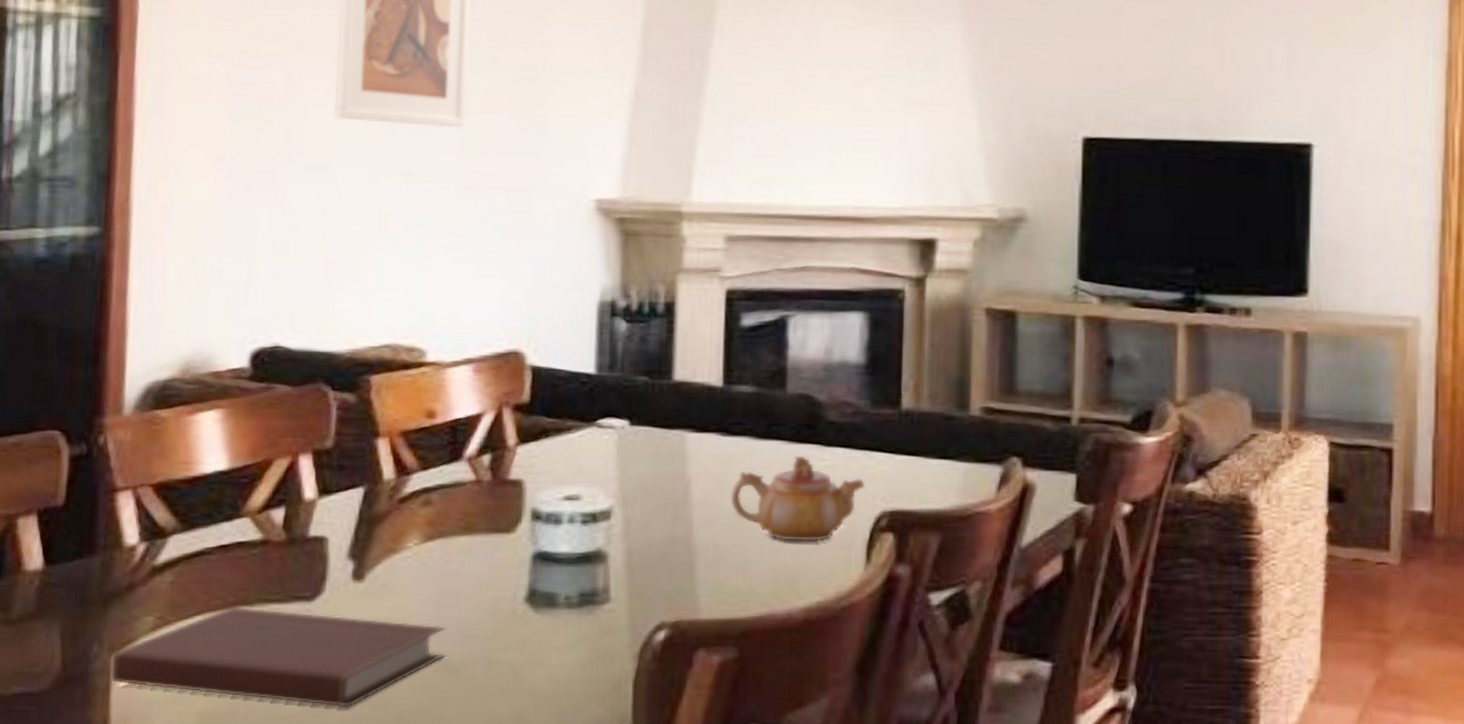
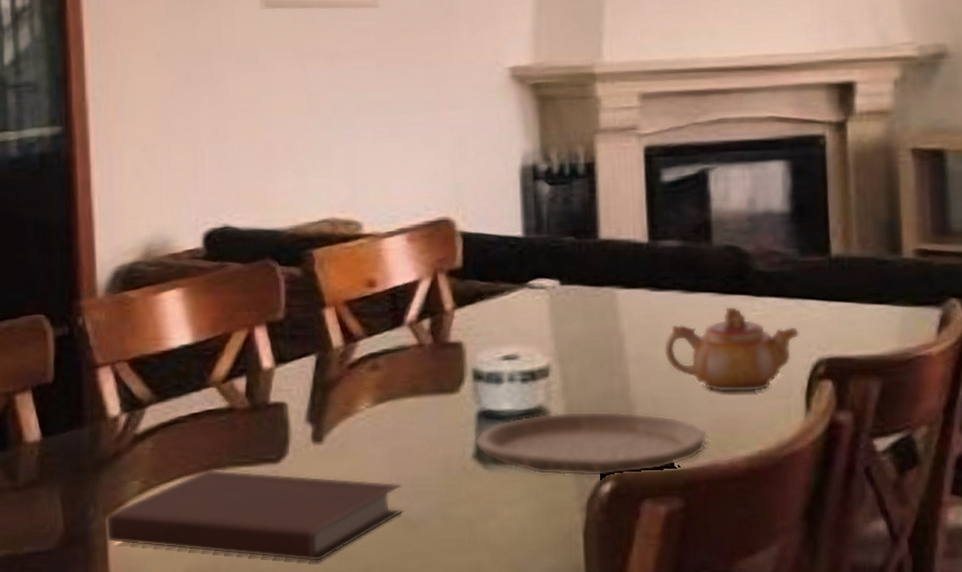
plate: none [527,556,767,624] -> present [474,411,708,477]

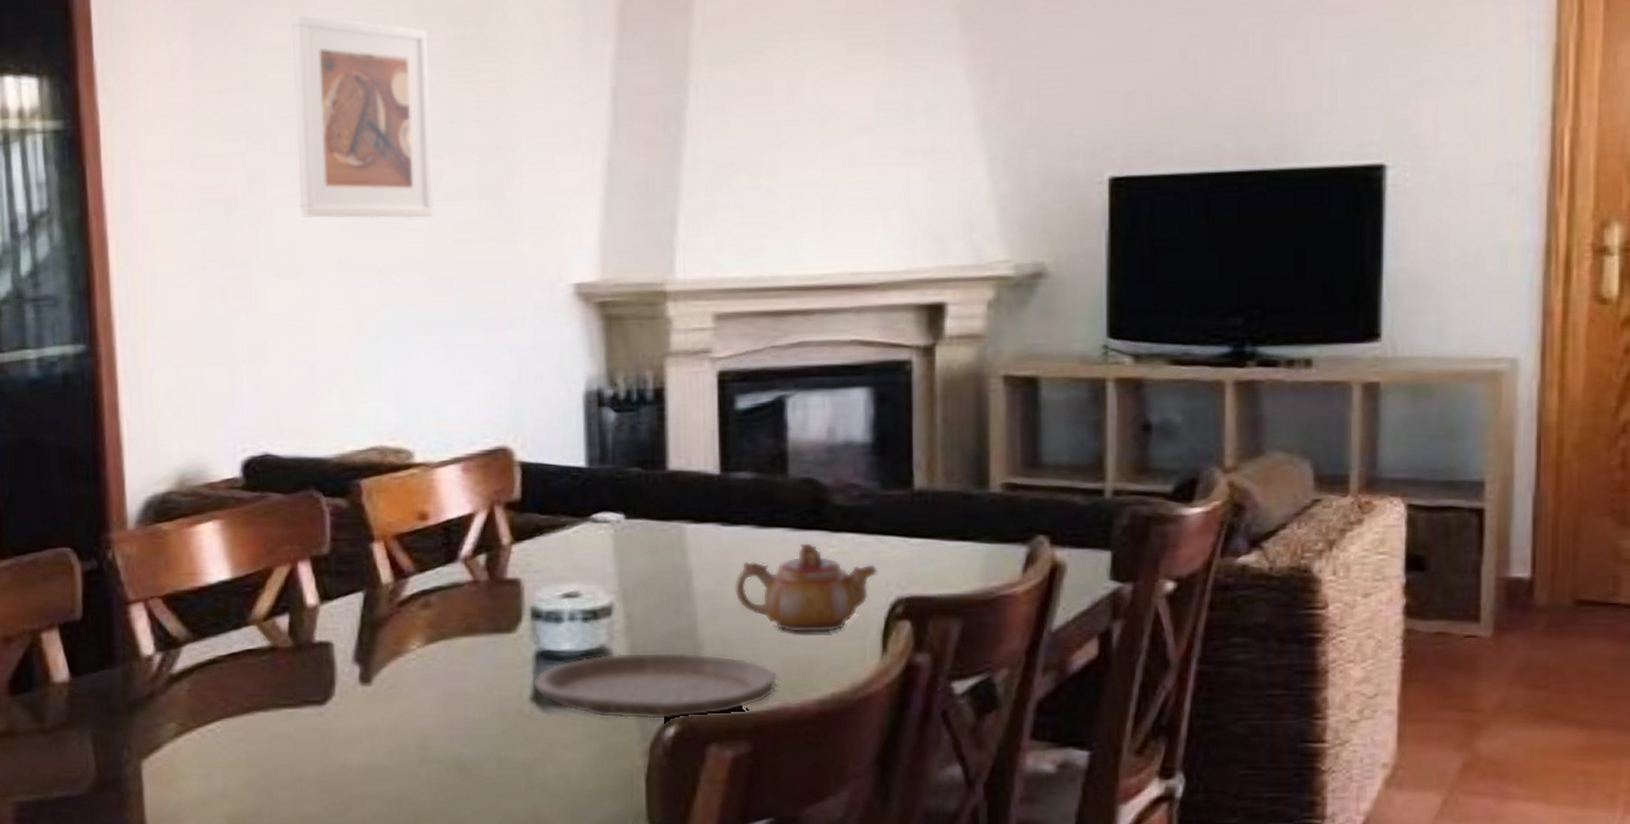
notebook: present [105,469,403,562] -> none [140,711,456,808]

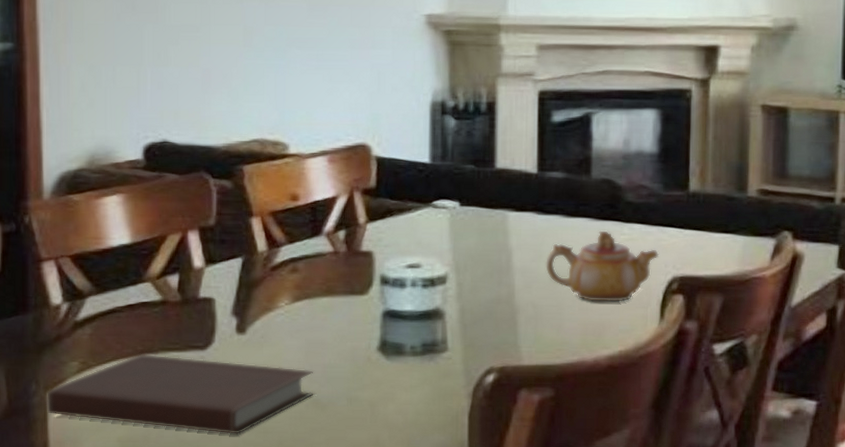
notebook: none [140,711,456,808] -> present [46,353,314,435]
plate: present [532,651,778,720] -> none [379,313,577,369]

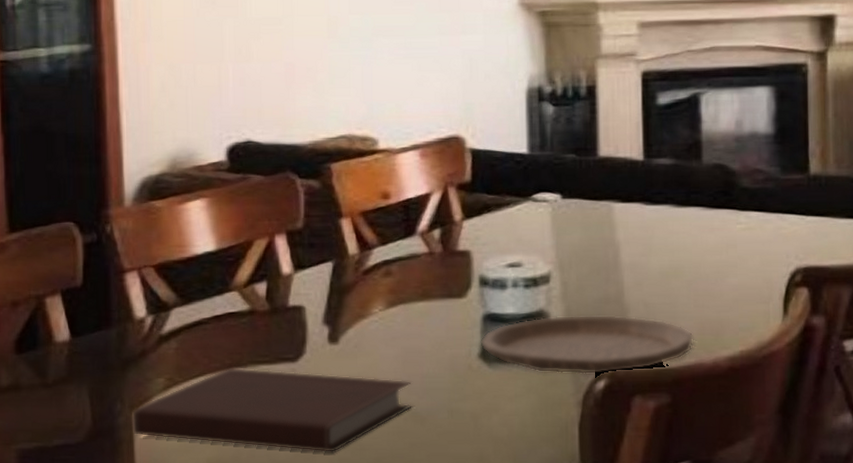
plate: none [379,313,577,369] -> present [480,314,694,375]
teapot: present [546,230,660,302] -> none [656,220,780,298]

